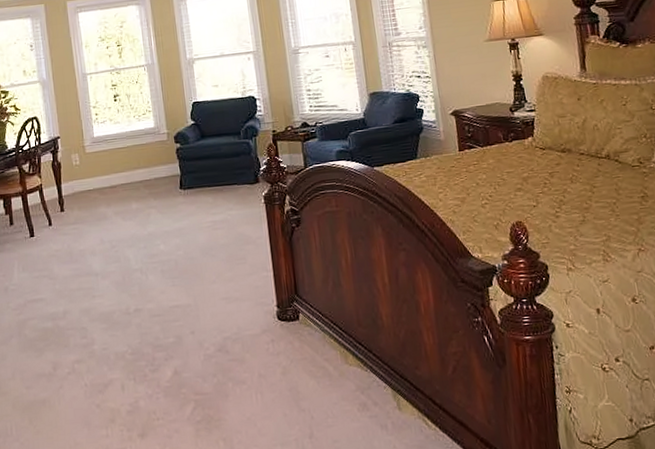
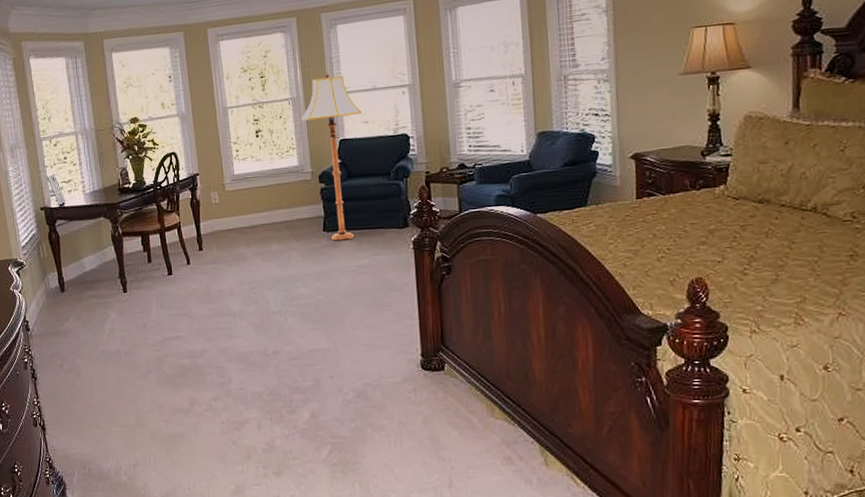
floor lamp: none [156,41,212,198] -> present [301,73,361,241]

